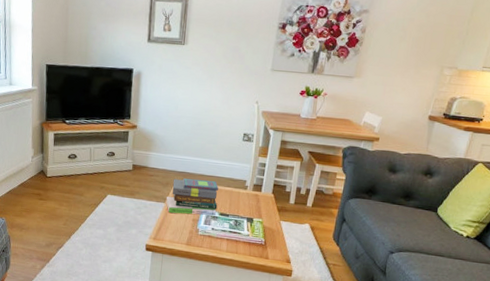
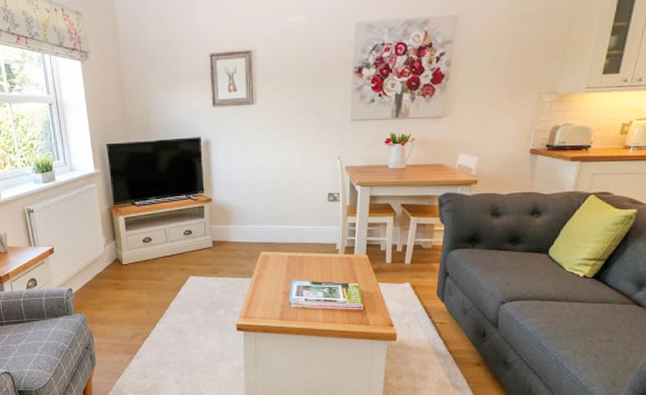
books: present [165,178,218,216] -> none [252,248,308,288]

